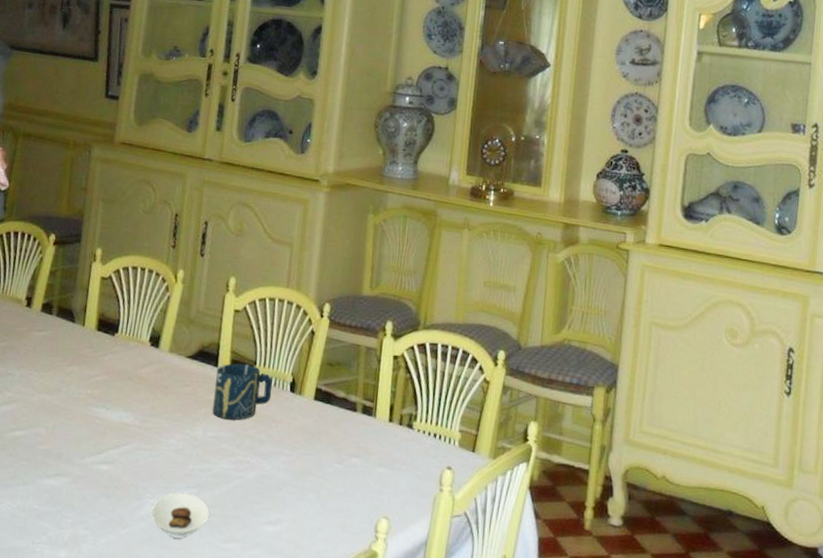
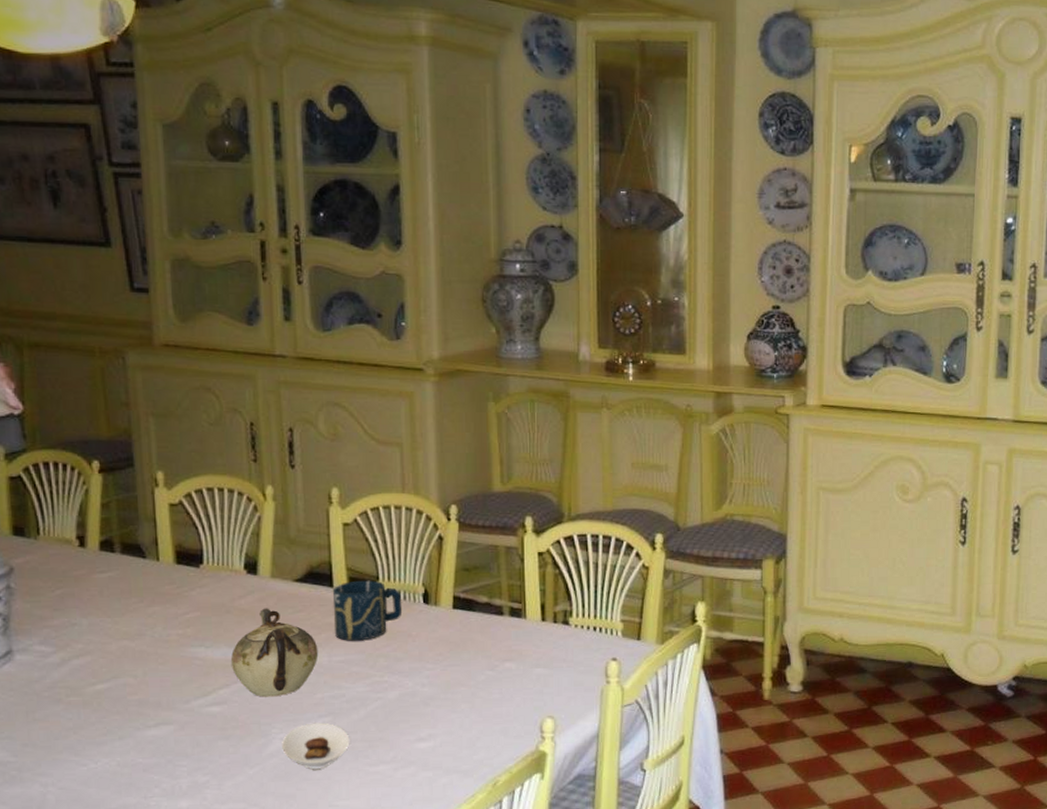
teapot: none [123,379,197,463] -> present [230,608,319,697]

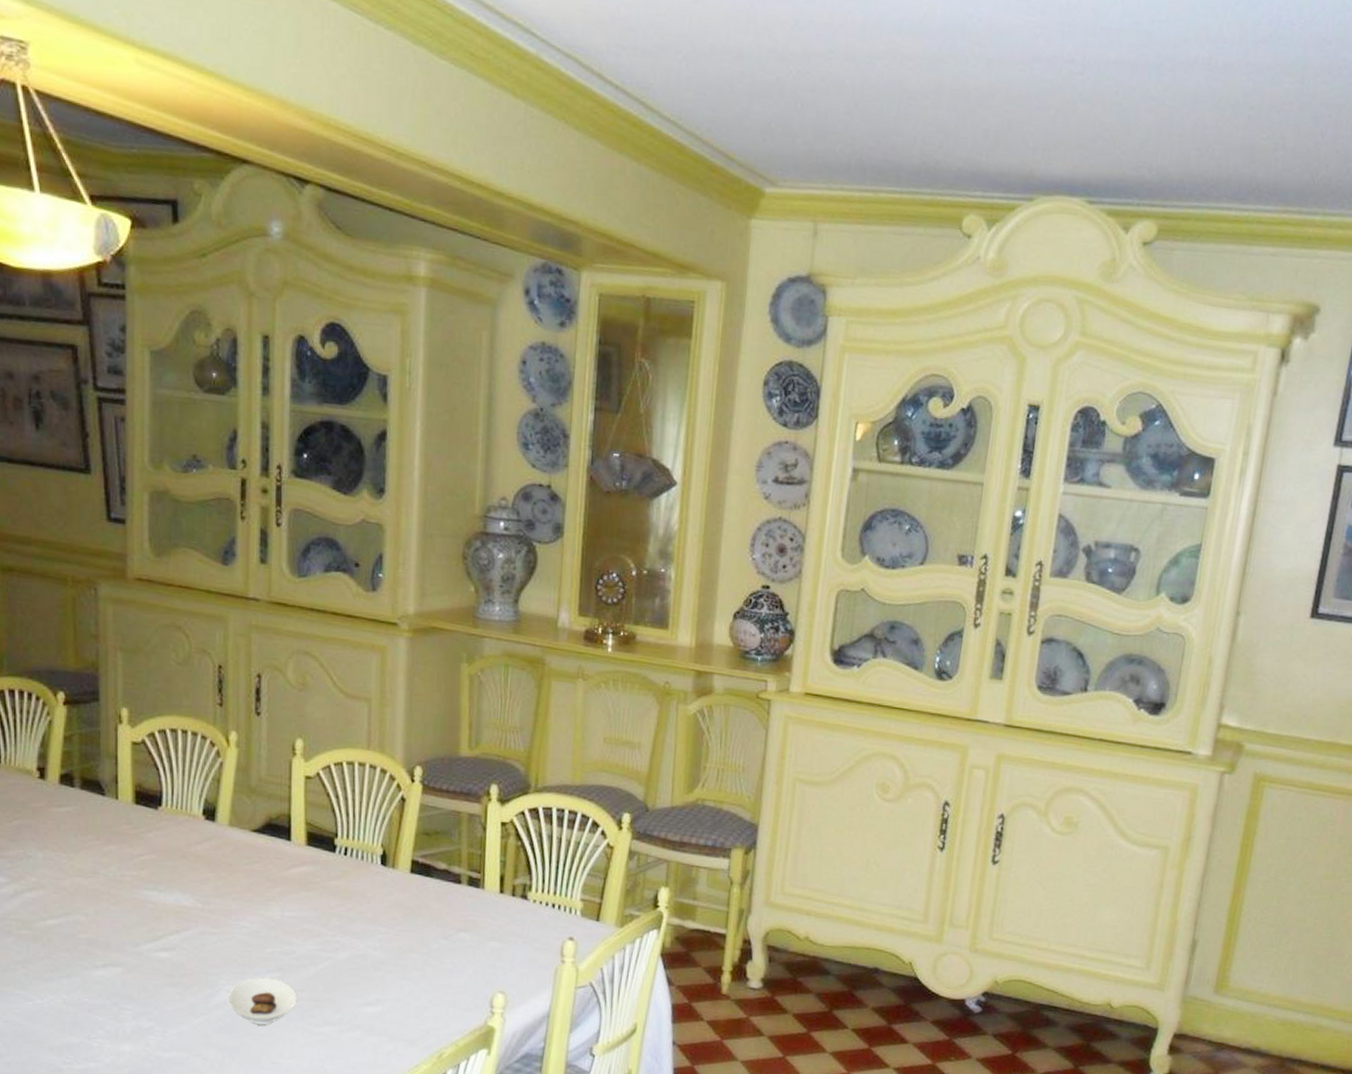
teapot: present [230,608,319,697] -> none [182,856,272,948]
cup: present [332,580,403,641] -> none [289,835,359,898]

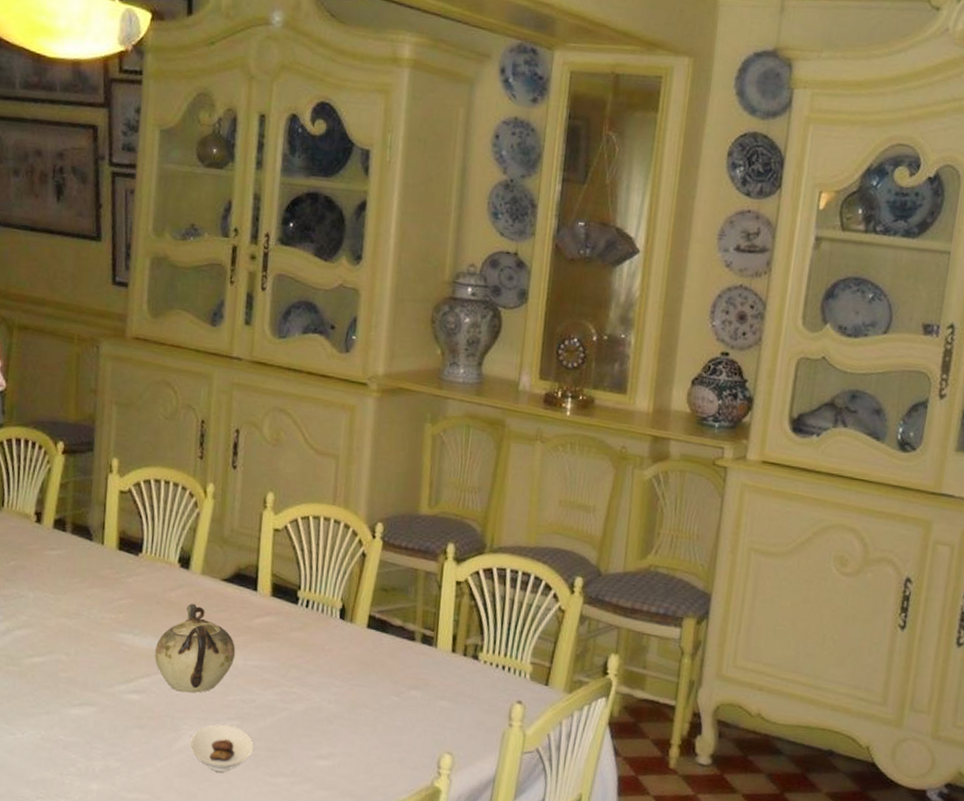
teapot: none [182,856,272,948] -> present [154,603,236,693]

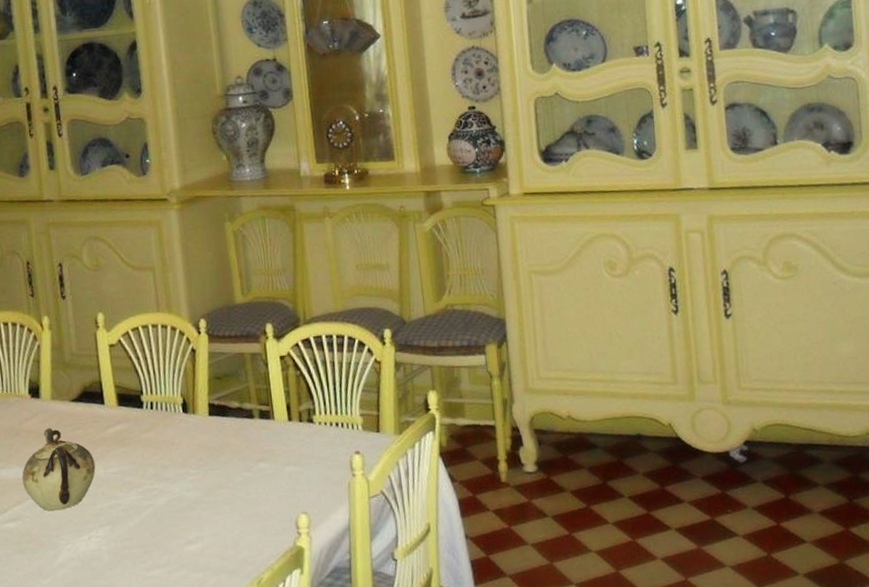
saucer: present [190,724,254,772] -> none [69,531,128,577]

